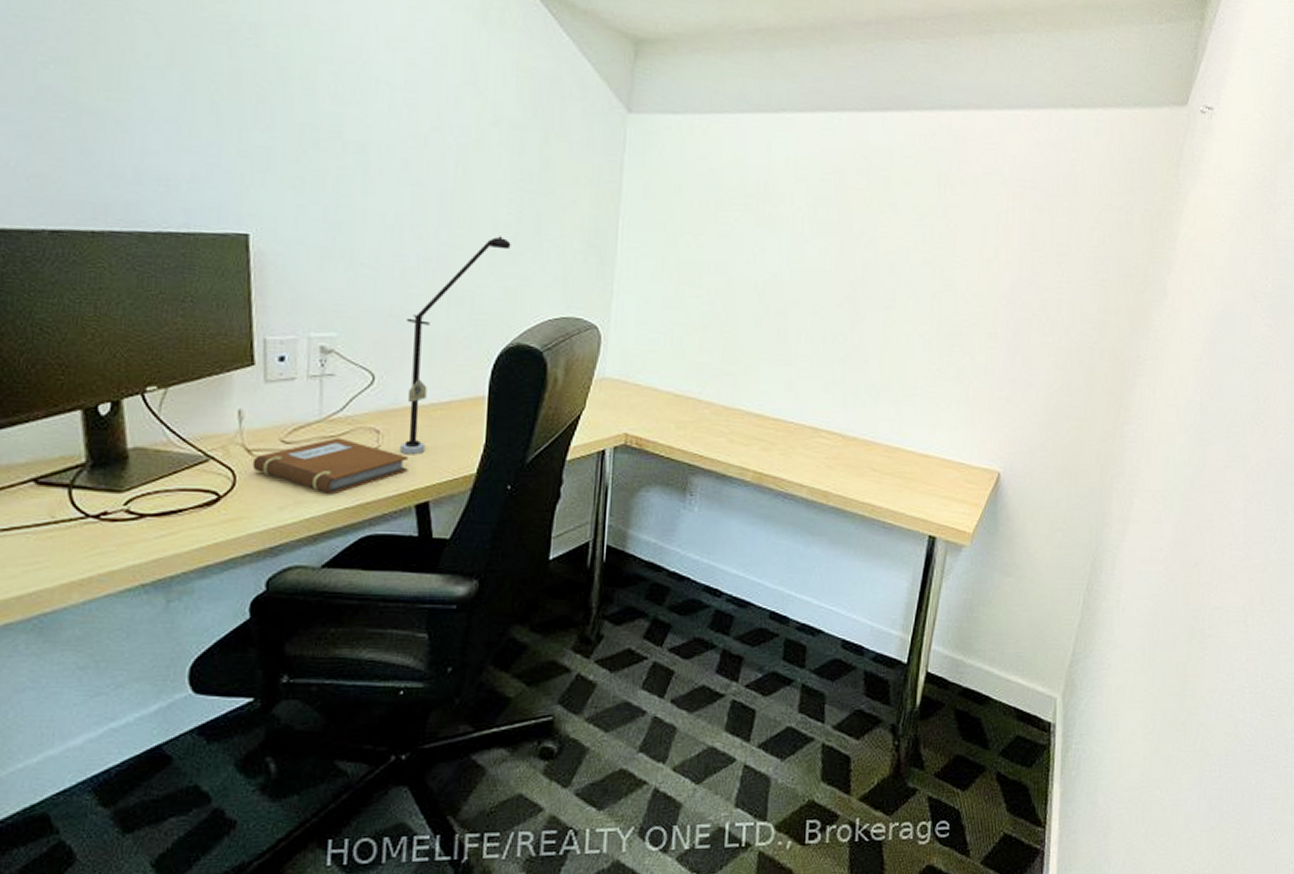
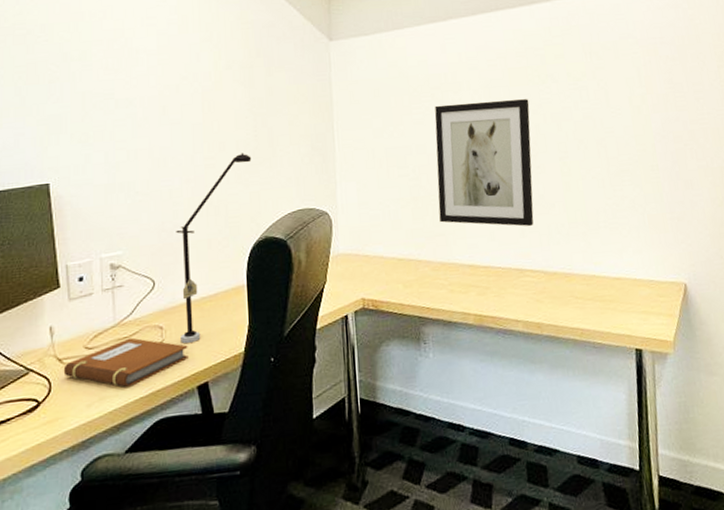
wall art: none [731,218,861,382] -> present [435,99,534,227]

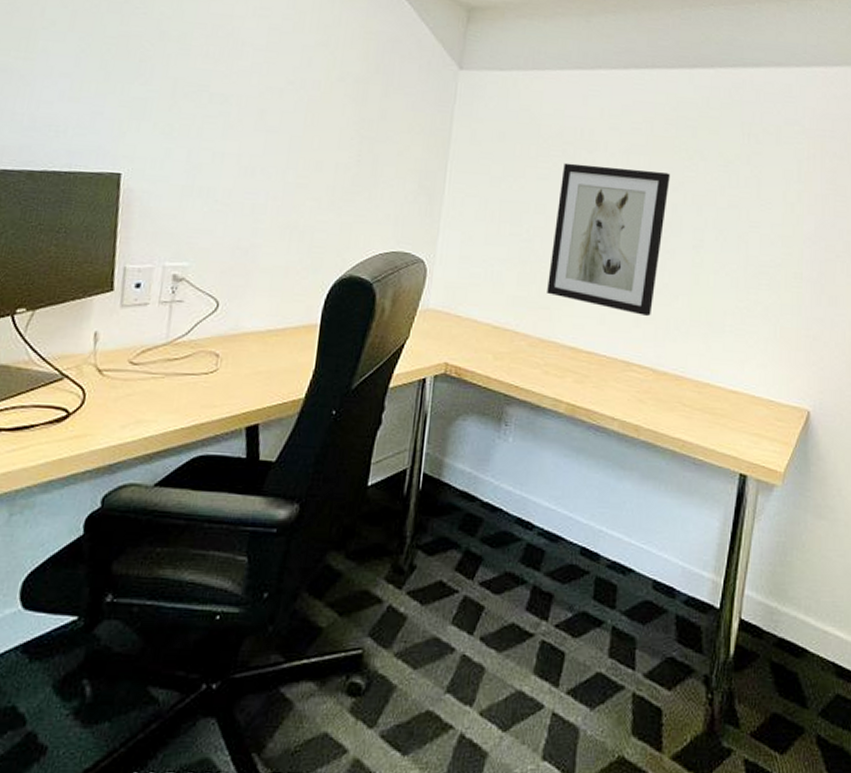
notebook: present [63,337,189,387] -> none [101,360,244,414]
desk lamp: present [176,153,252,344] -> none [236,177,350,379]

